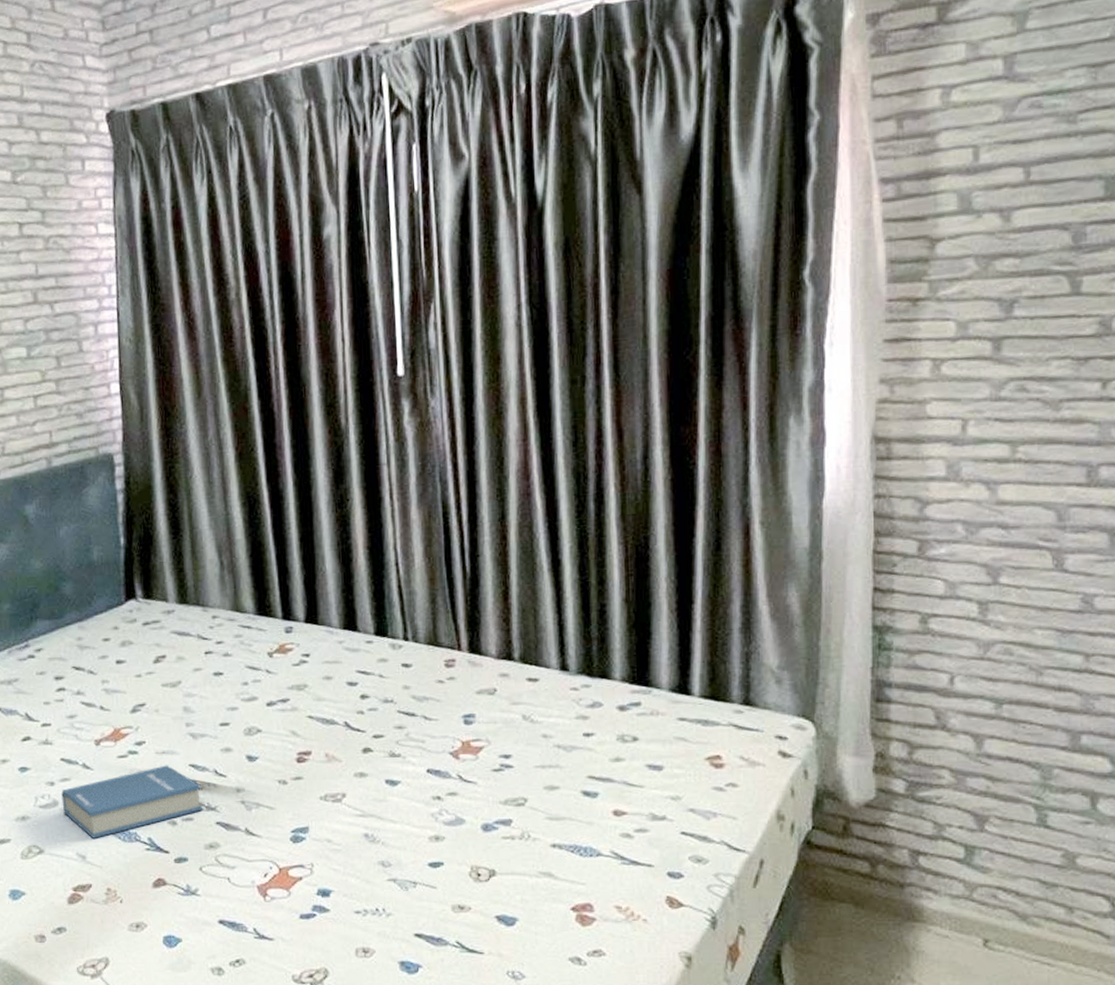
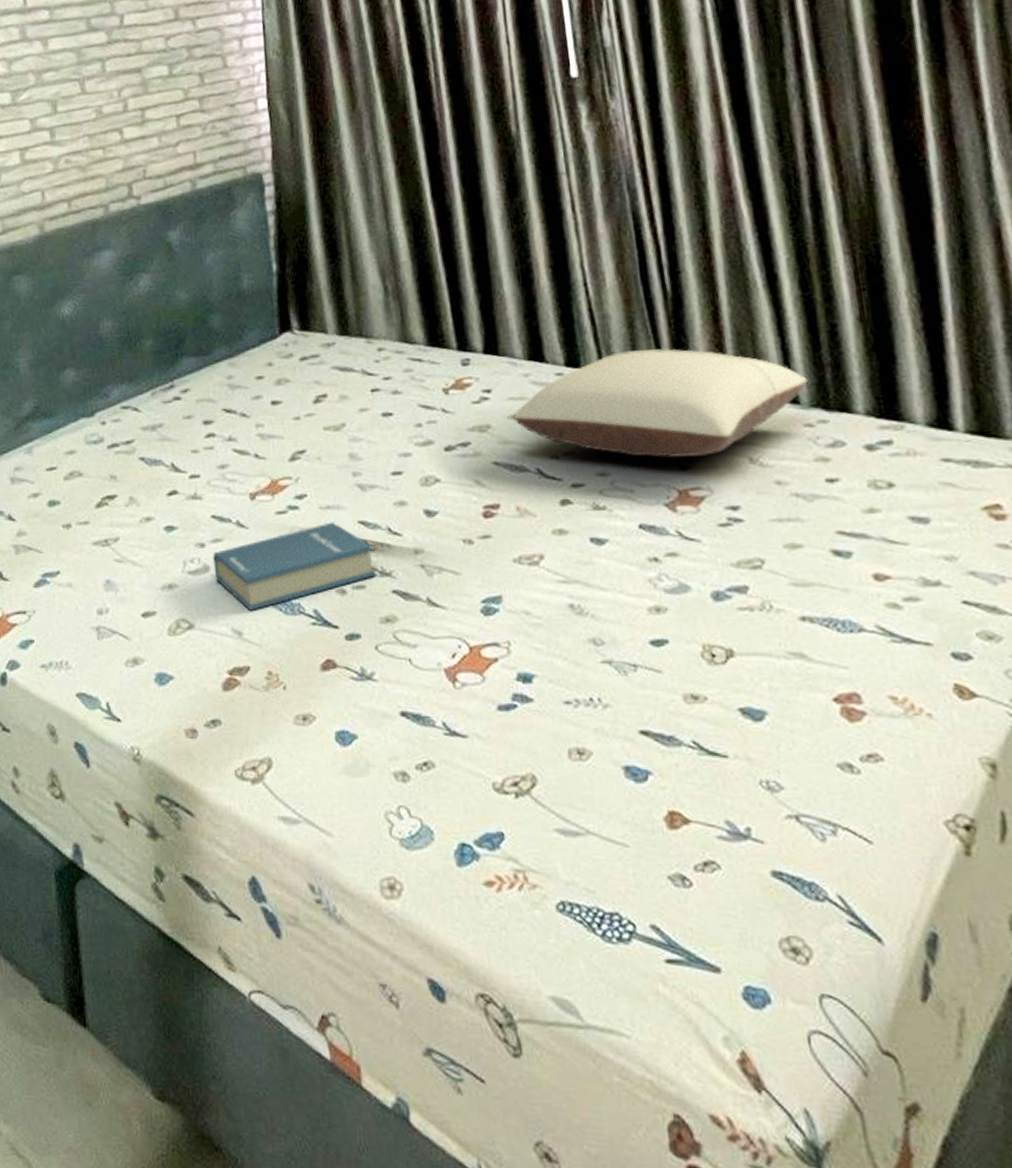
pillow: none [327,622,577,714] -> present [513,349,808,458]

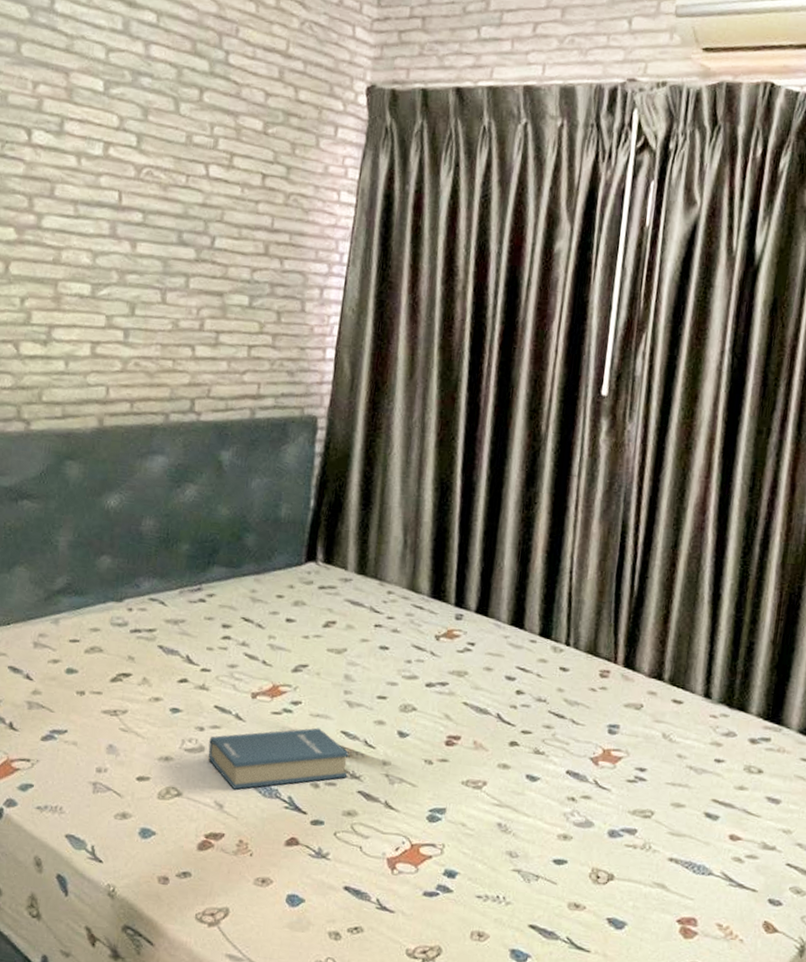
pillow: present [513,349,808,458] -> none [488,632,722,726]

